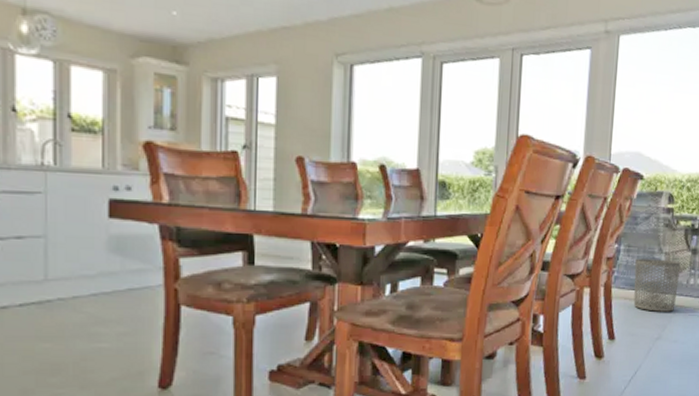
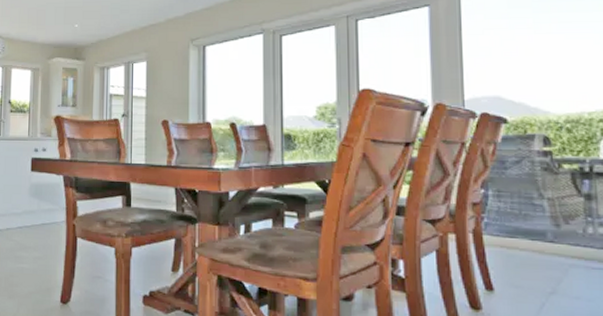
waste bin: present [633,258,681,312] -> none [509,204,572,264]

